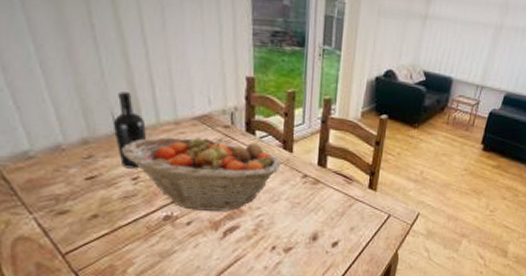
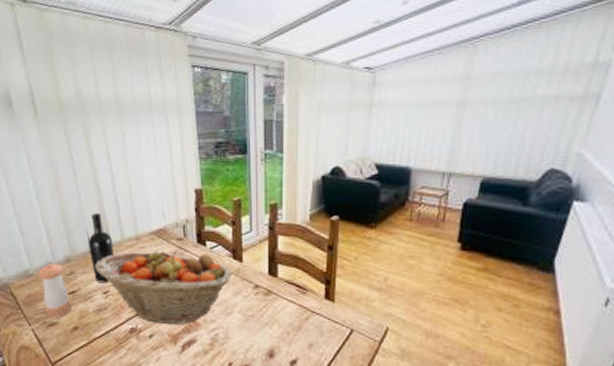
pepper shaker: none [43,146,89,206] -> present [38,264,71,319]

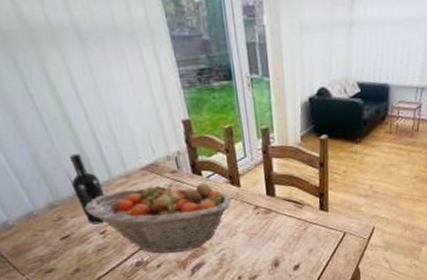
pepper shaker: present [38,264,71,319] -> none [19,211,68,266]

